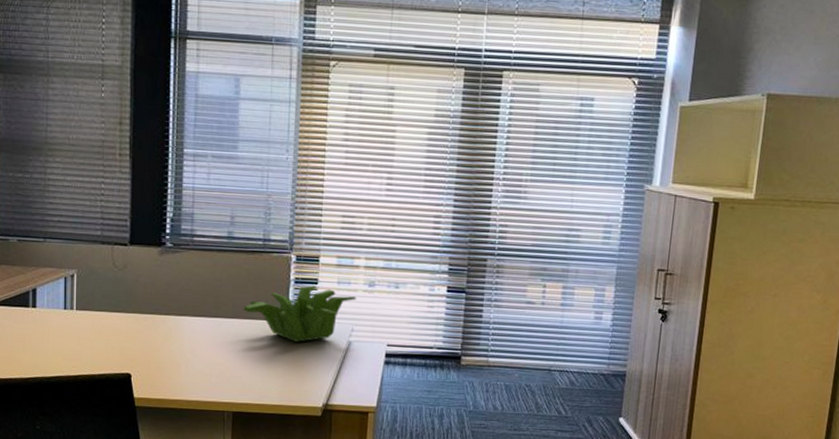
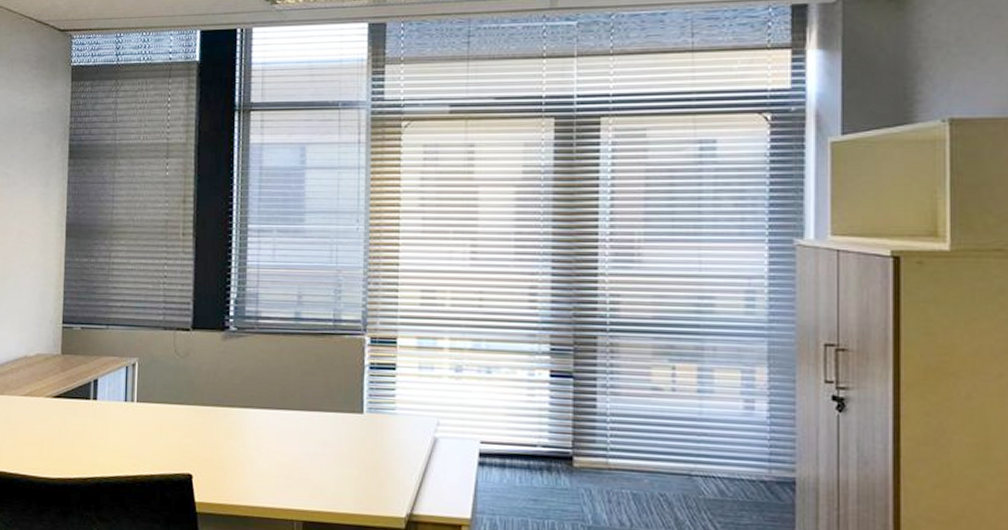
plant: present [243,285,357,342] -> none [312,371,442,438]

